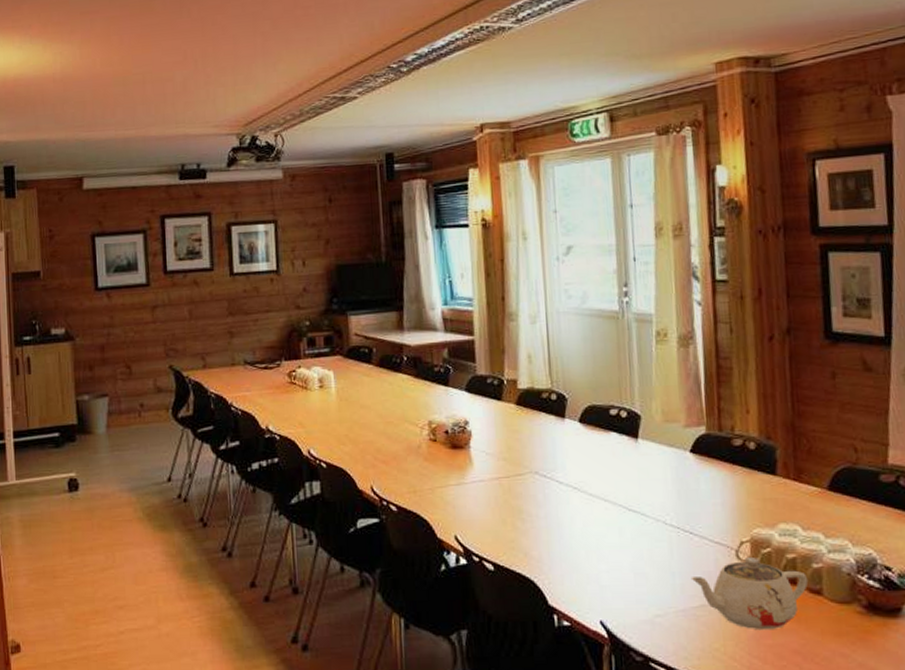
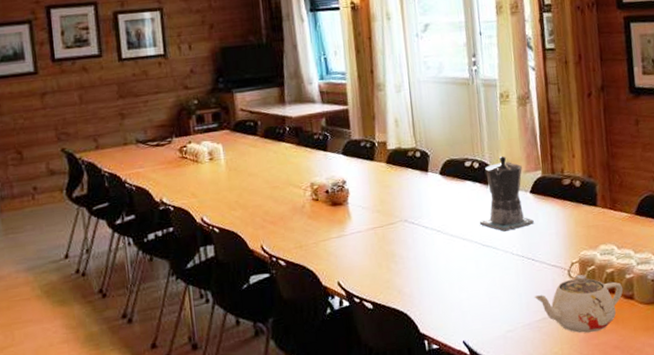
coffee maker: none [625,406,694,496] -> present [479,156,534,232]

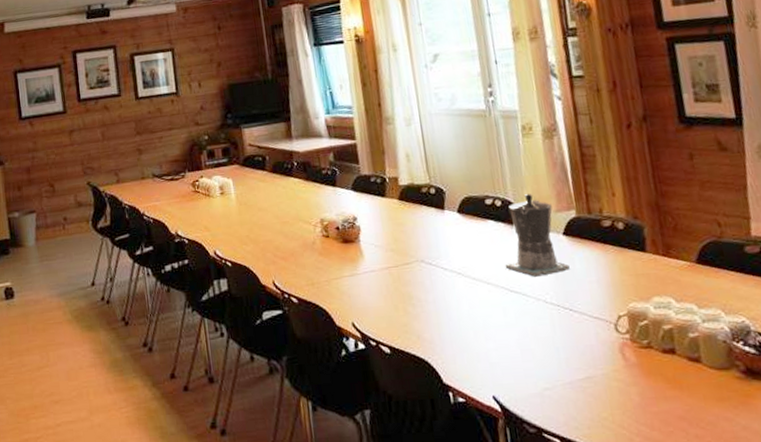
teapot: present [534,274,623,333] -> none [574,329,687,399]

